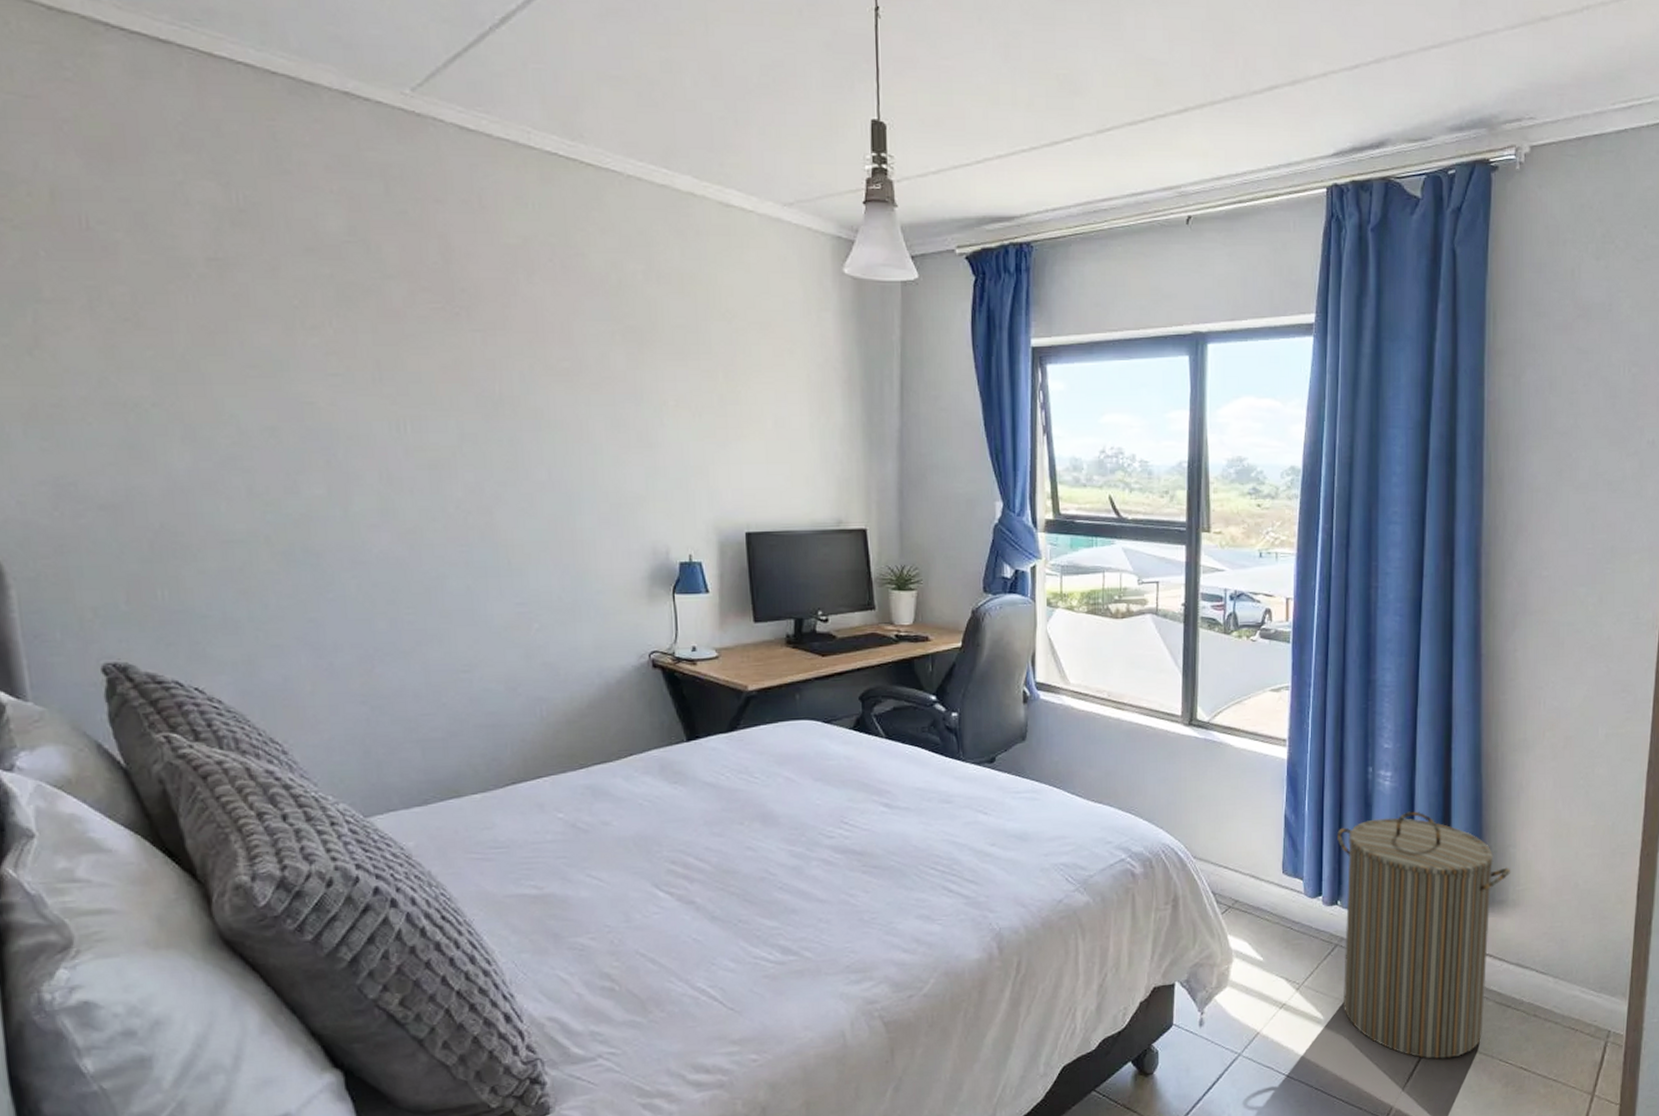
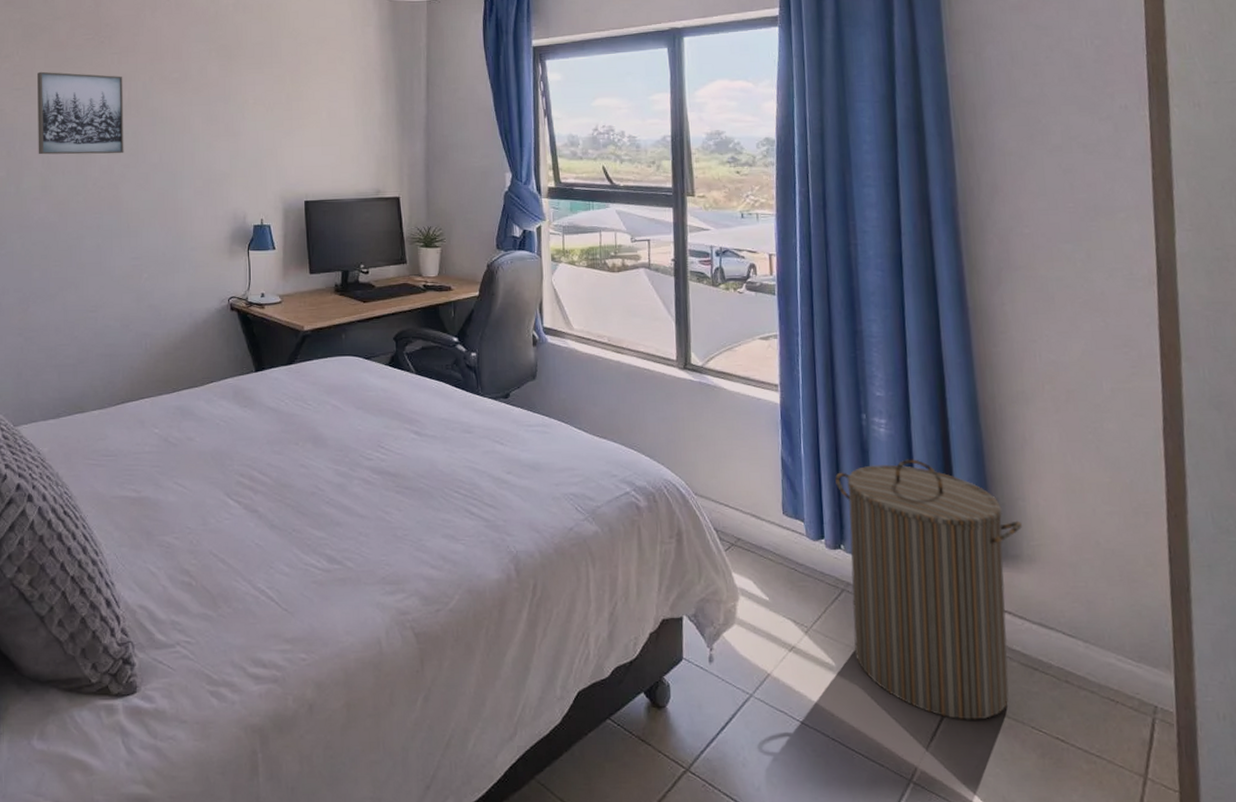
wall art: none [363,351,498,468] -> present [38,71,124,155]

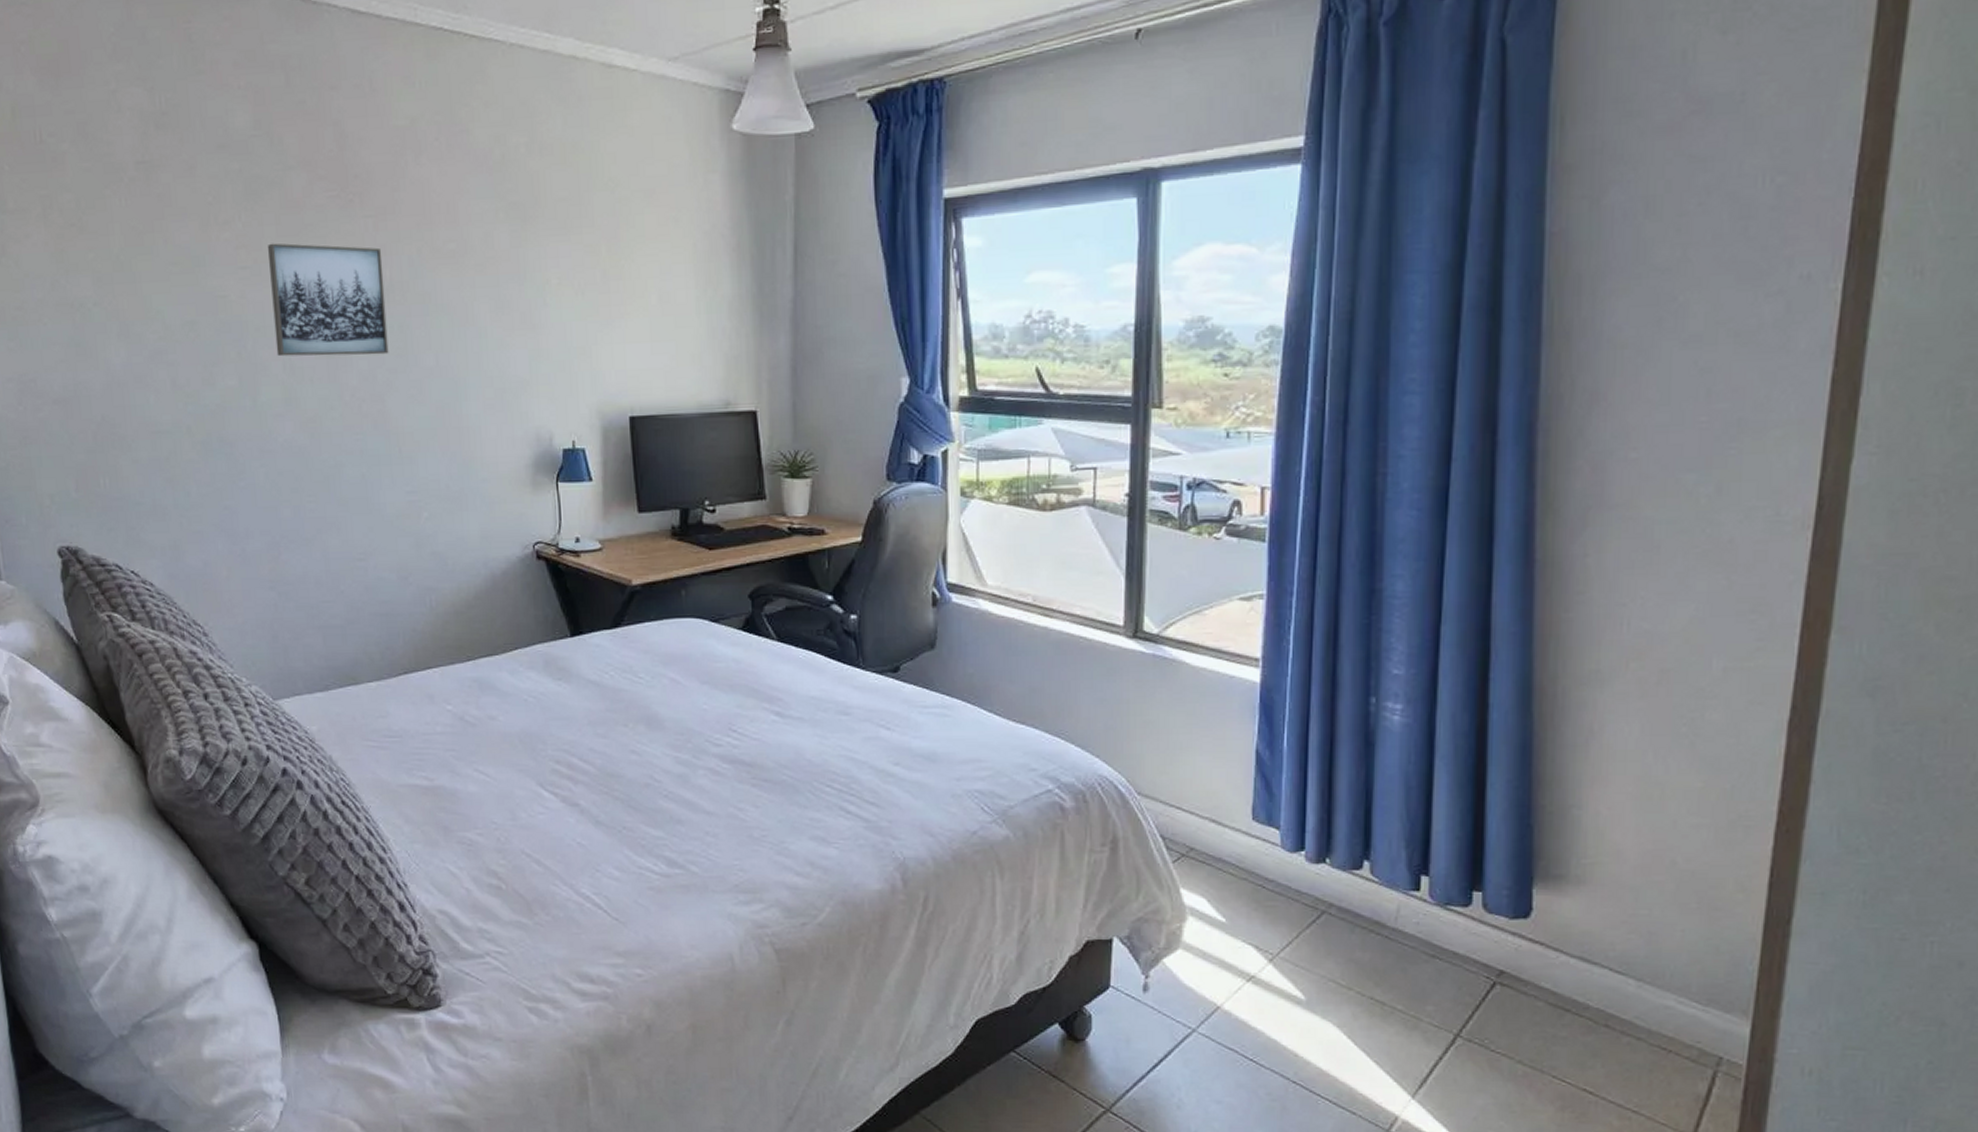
laundry hamper: present [834,459,1023,720] -> none [1325,754,1574,1066]

